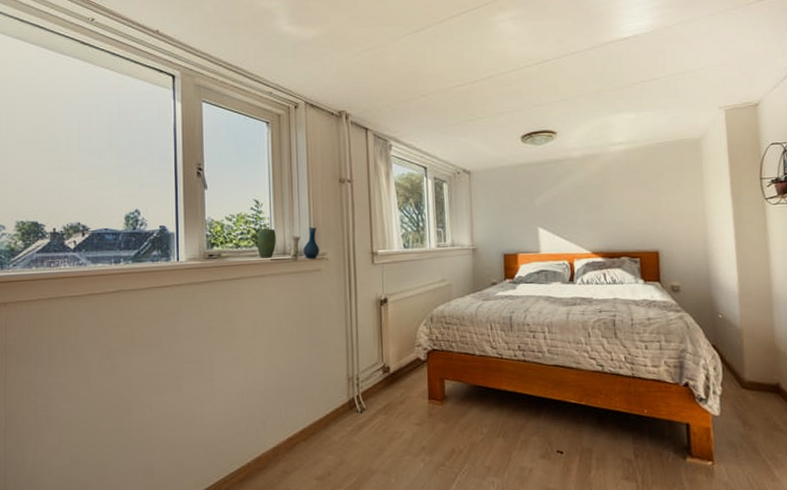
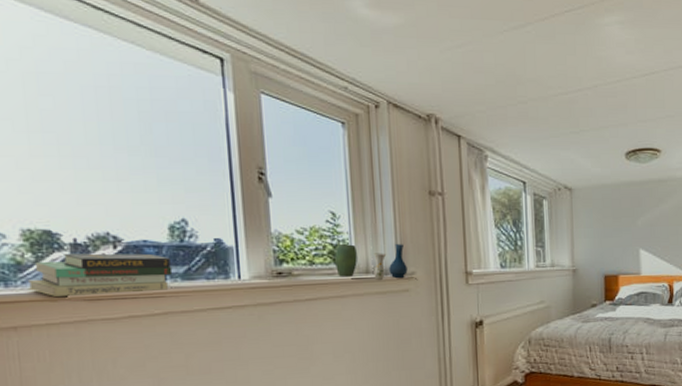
books: none [17,240,126,278] -> present [27,253,173,298]

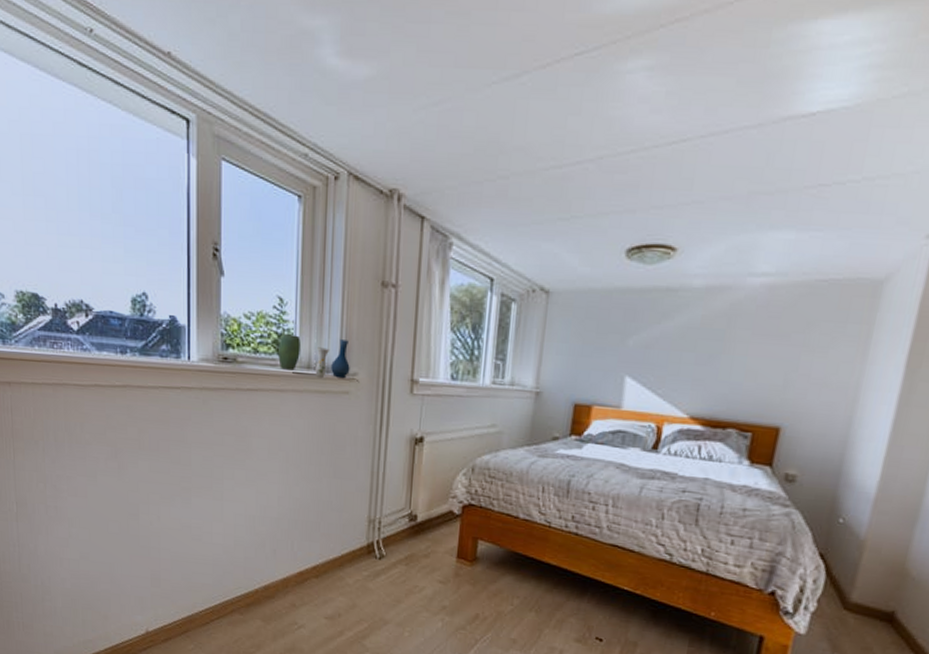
books: present [27,253,173,298] -> none [19,318,132,363]

